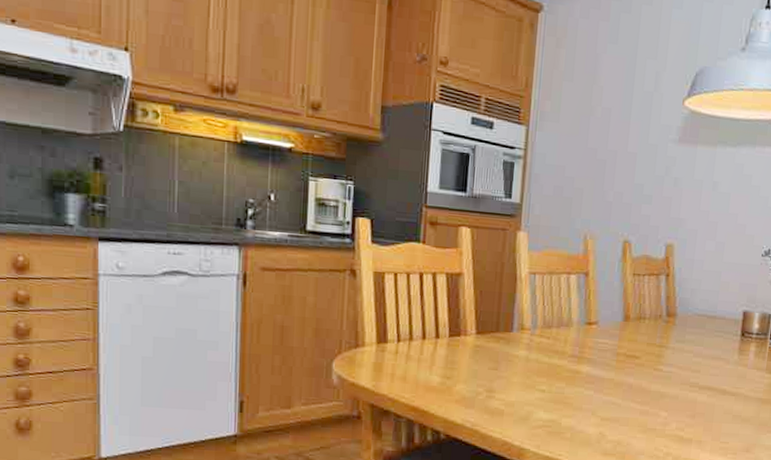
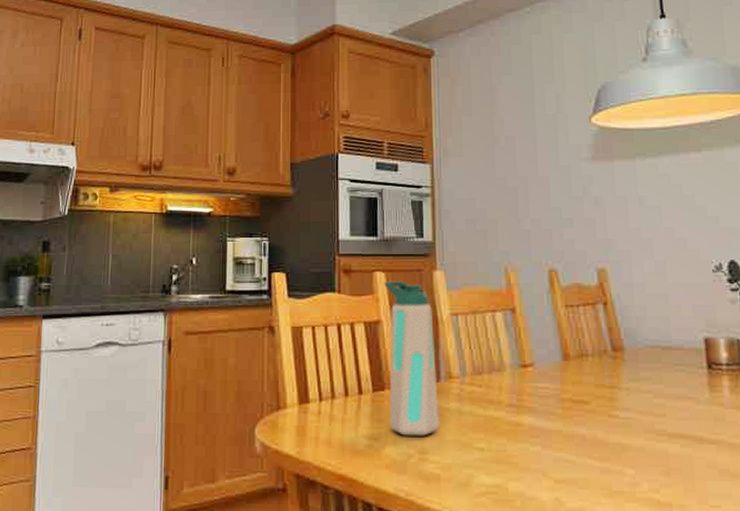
water bottle: none [462,236,513,378] -> present [384,281,439,436]

